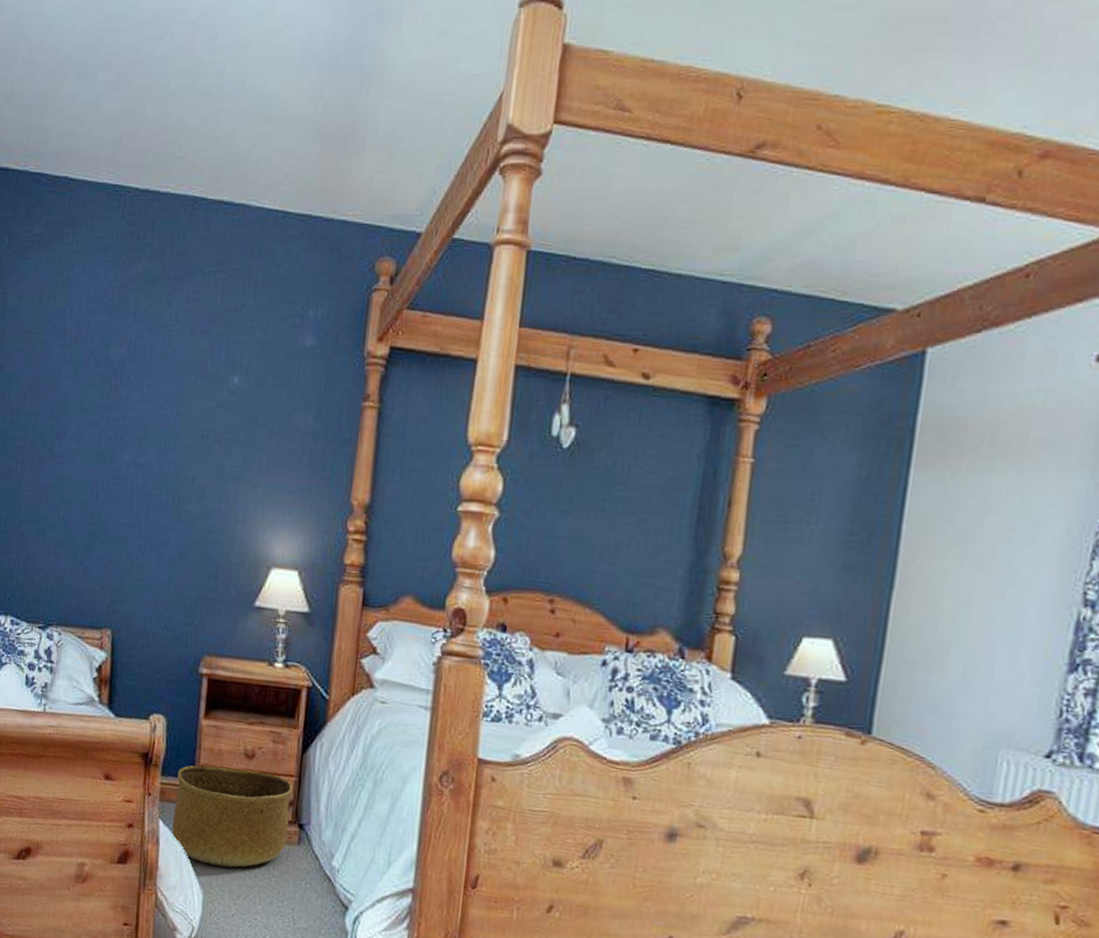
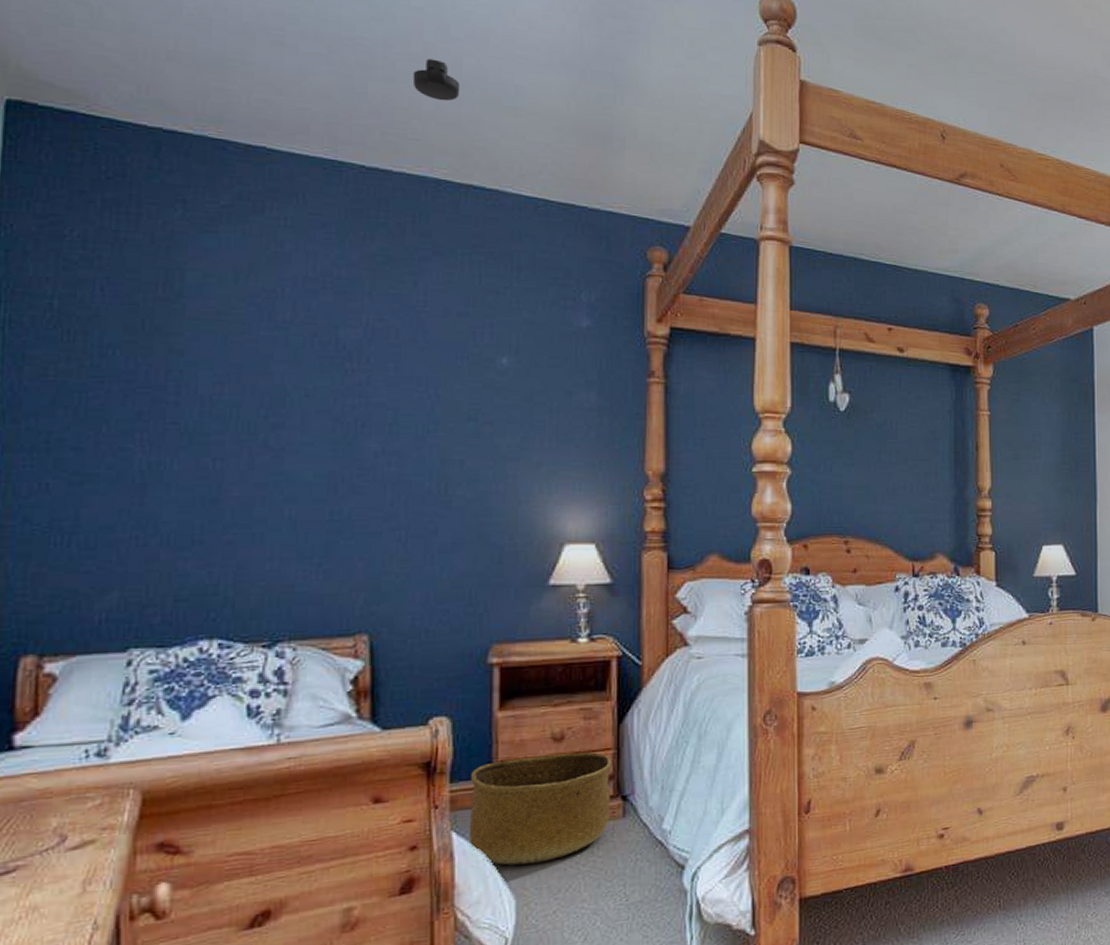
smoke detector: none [182,72,221,116] -> present [412,58,461,102]

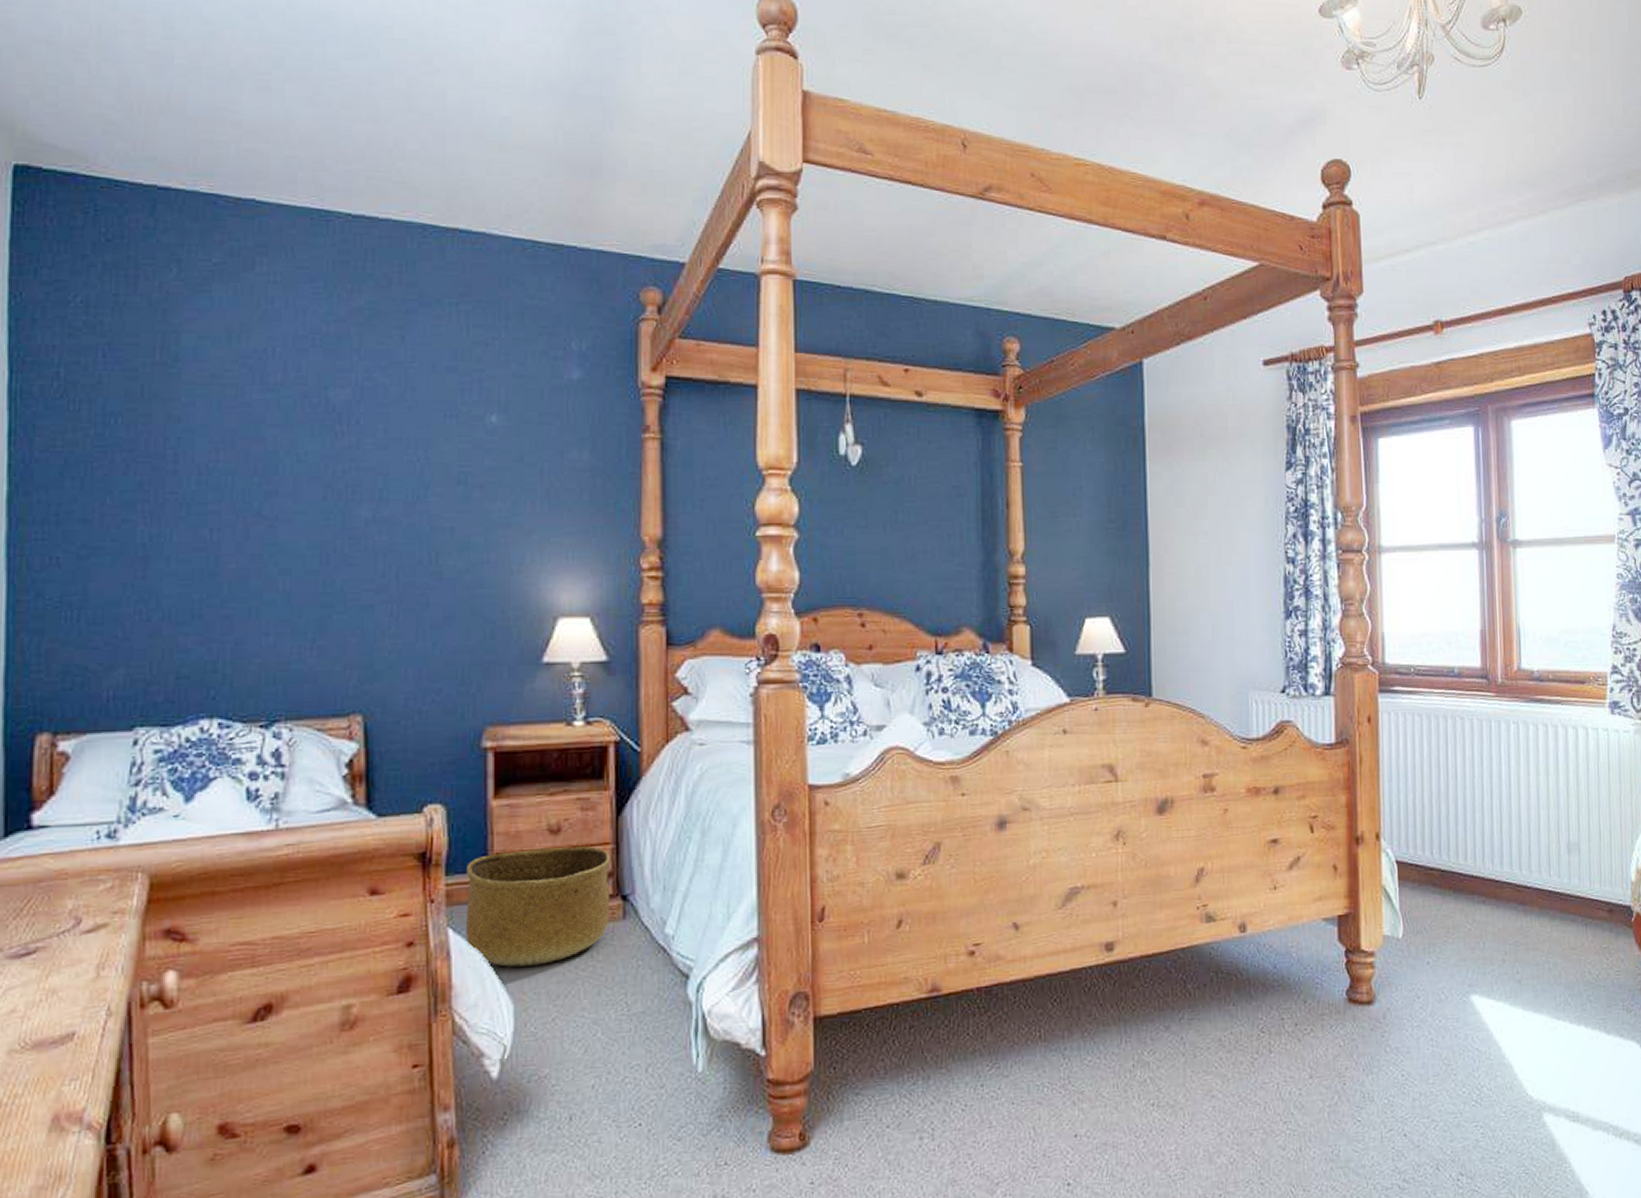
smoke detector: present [412,58,461,102] -> none [397,94,445,139]

